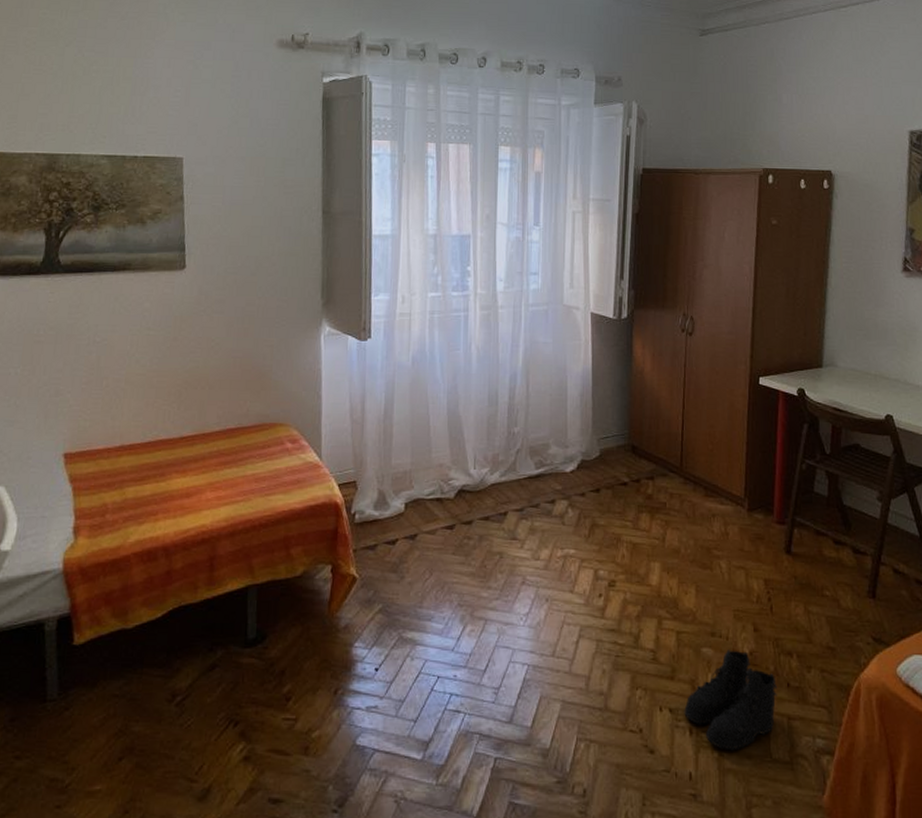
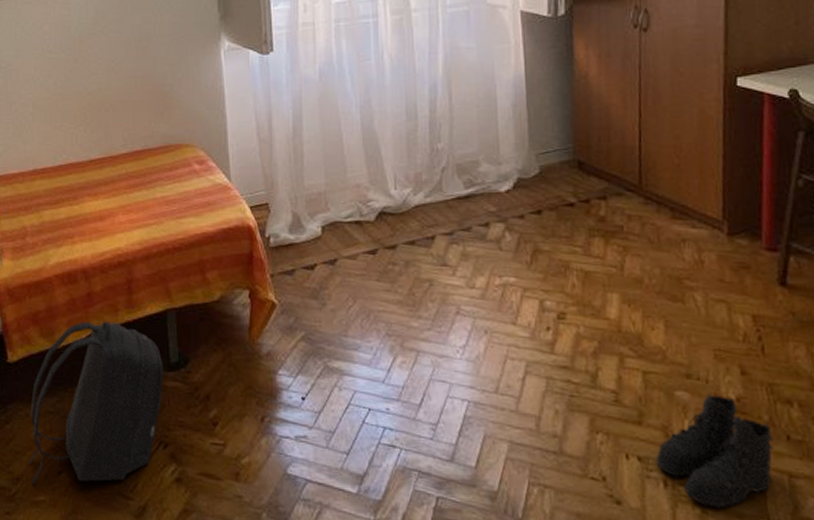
backpack: none [87,599,240,773] -> present [29,321,164,484]

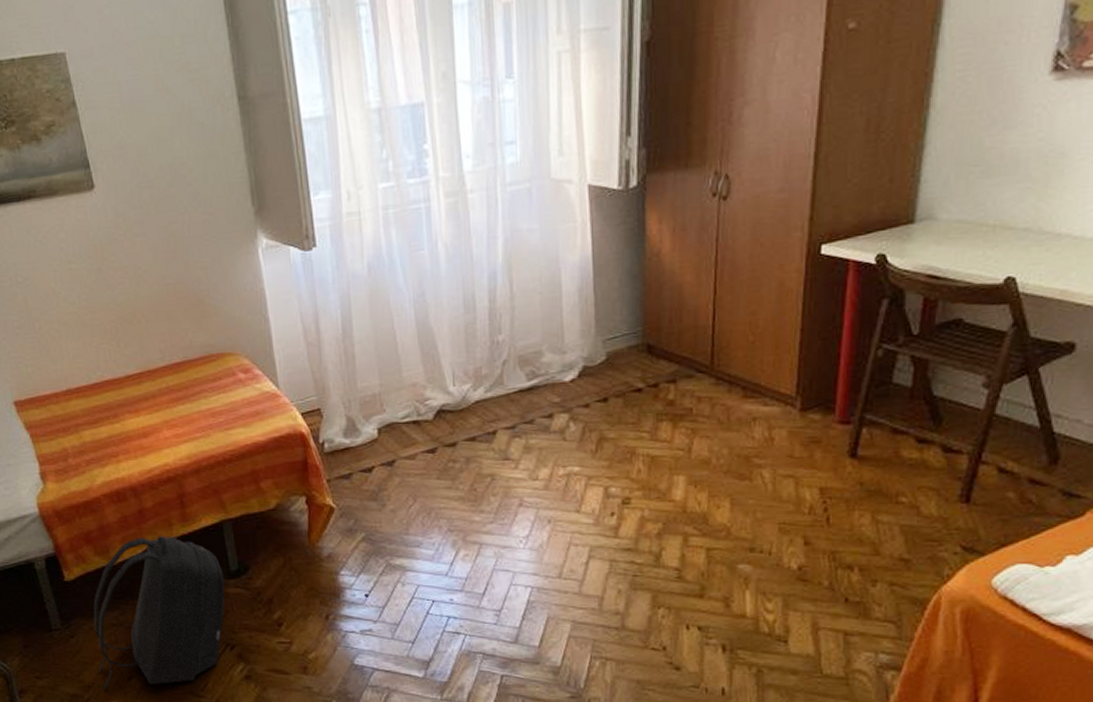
boots: present [656,394,775,509] -> none [716,565,833,667]

